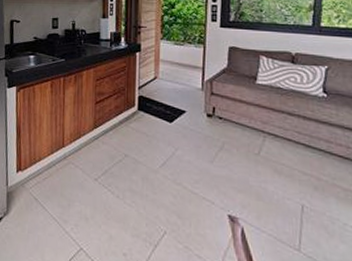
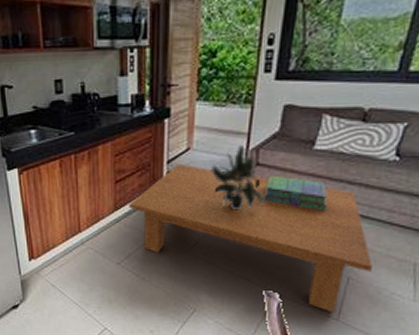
coffee table: none [107,89,323,243] -> present [129,163,374,313]
potted plant: none [174,76,220,133] -> present [211,144,264,209]
stack of books: none [219,104,274,138] -> present [263,175,328,211]

